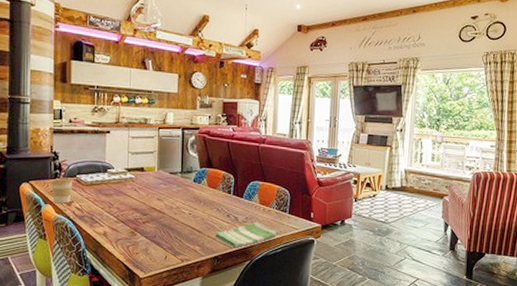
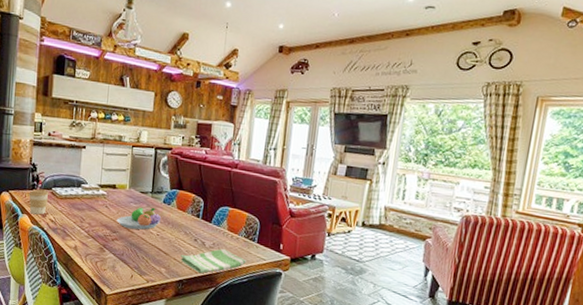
fruit bowl: none [147,187,192,210] -> present [117,207,161,230]

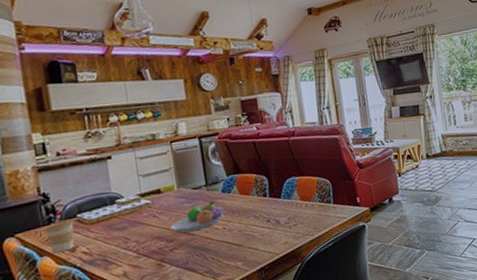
dish towel: present [180,249,246,274] -> none [256,220,327,254]

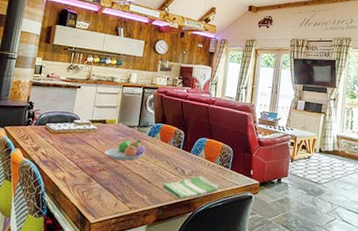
coffee cup: present [45,219,75,254] -> none [23,125,43,149]
dish towel: none [256,220,327,254] -> present [162,176,221,200]

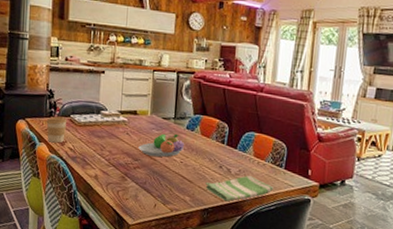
coffee cup: none [23,125,43,149] -> present [46,116,68,143]

